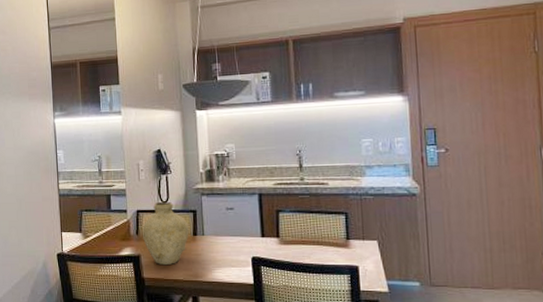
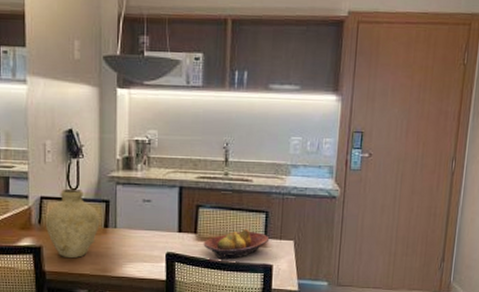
fruit bowl: none [286,231,352,262] -> present [203,229,270,260]

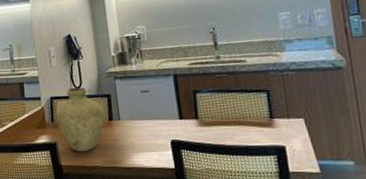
fruit bowl: present [203,229,270,260] -> none [206,110,276,144]

